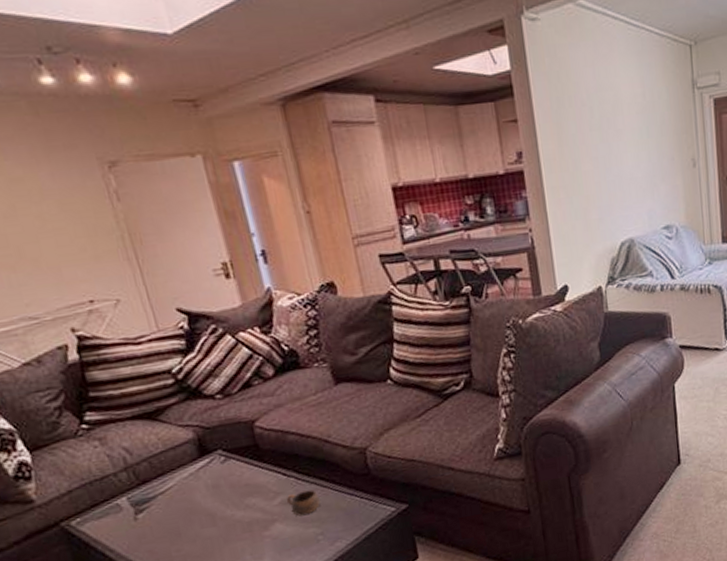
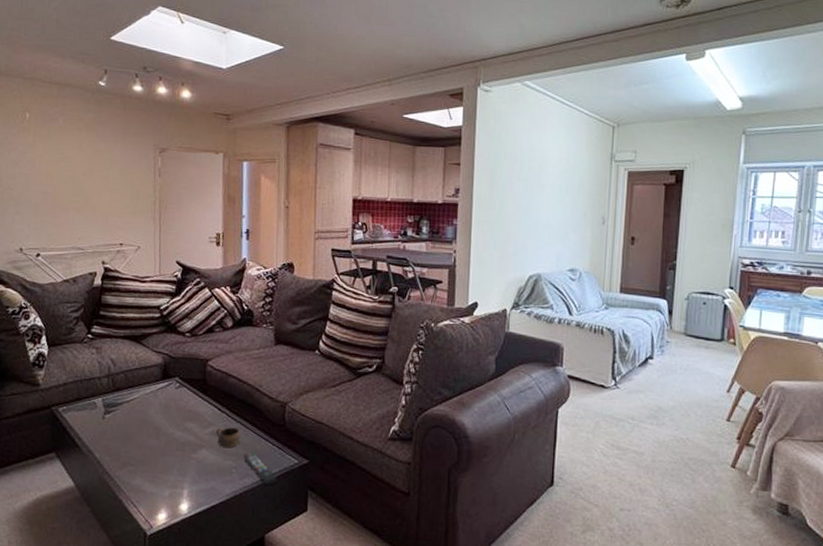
remote control: none [328,511,375,544] -> present [243,451,277,486]

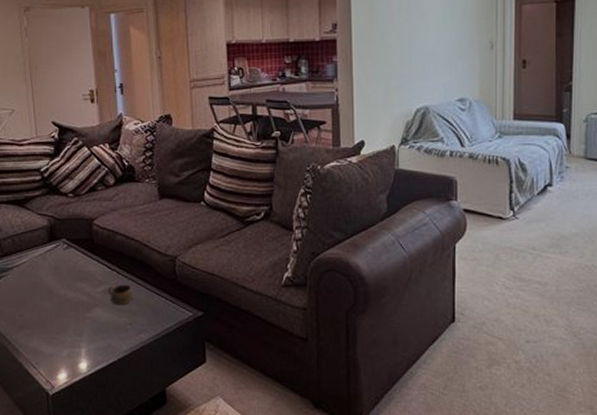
remote control: present [243,451,277,486] -> none [137,307,173,340]

